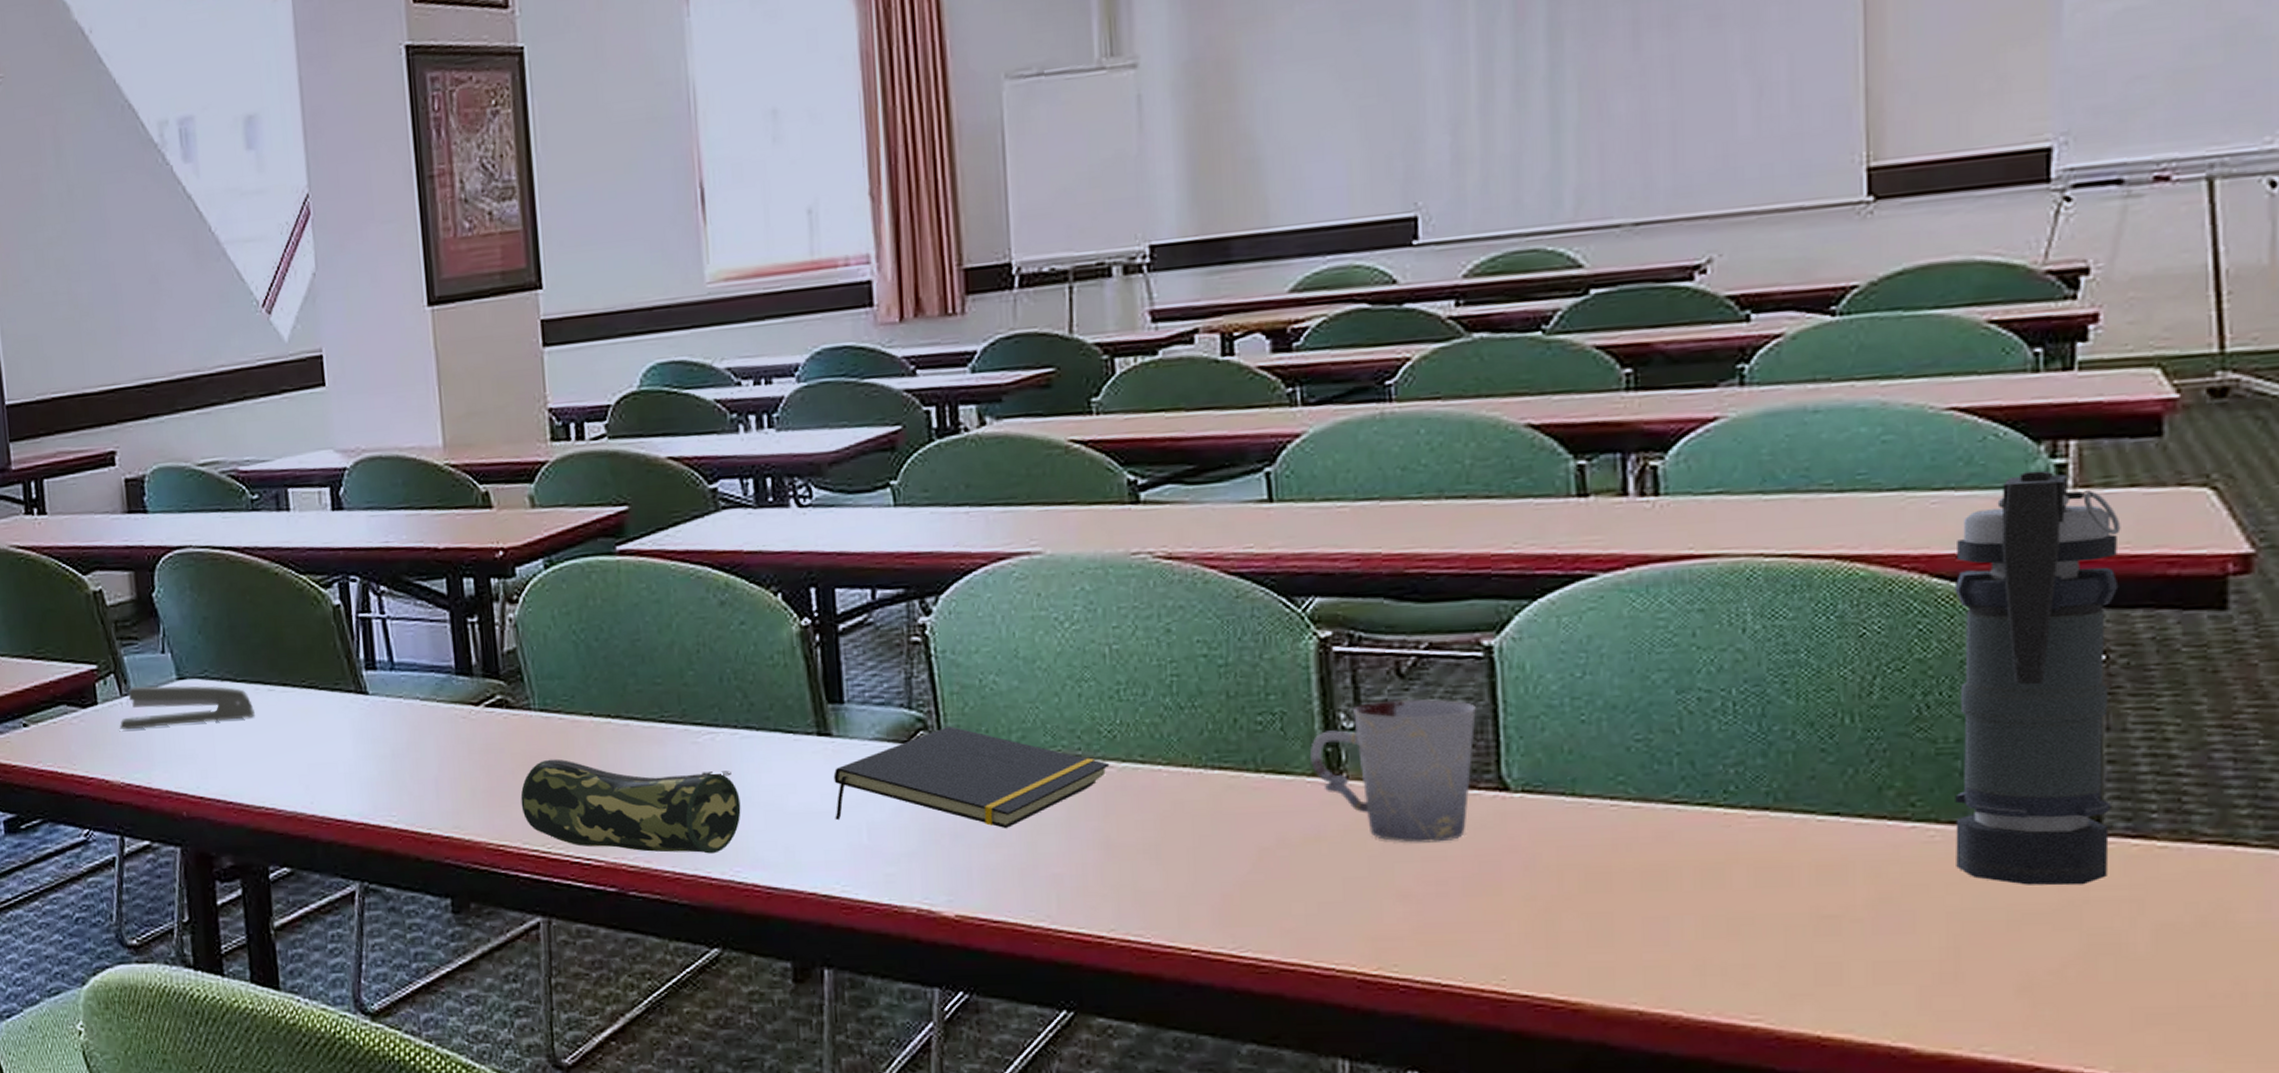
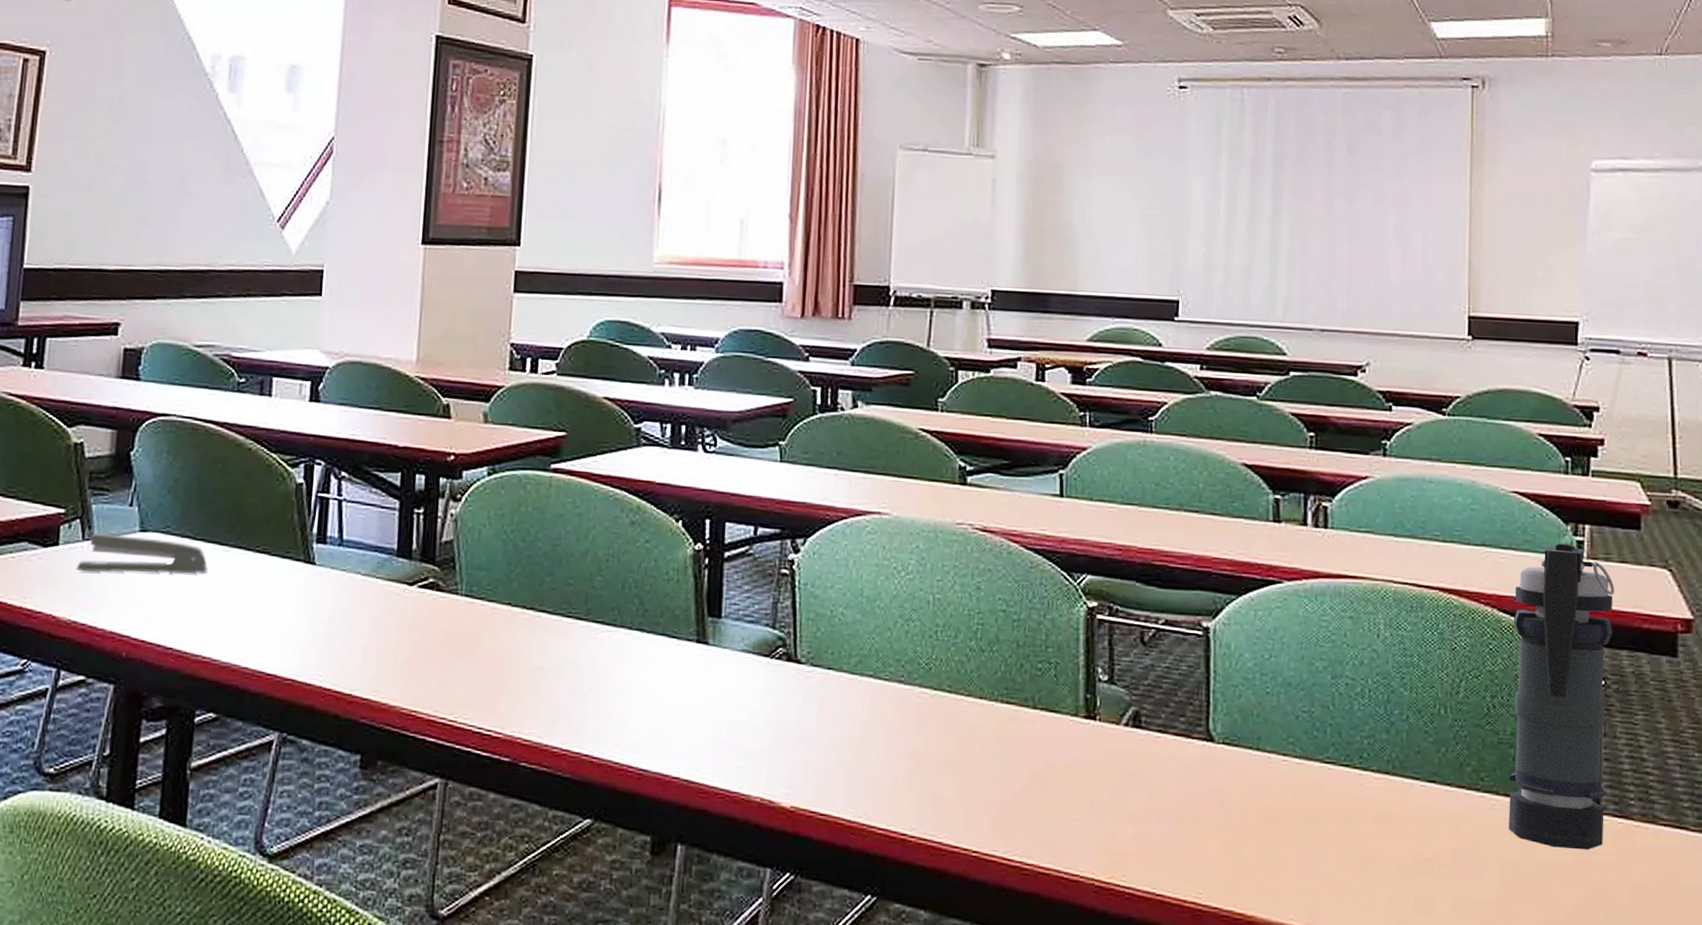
pencil case: present [520,758,741,854] -> none [436,639,626,736]
notepad: present [833,726,1110,829] -> none [702,646,925,737]
cup: present [1310,699,1476,843] -> none [1074,661,1195,778]

